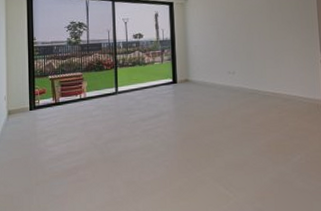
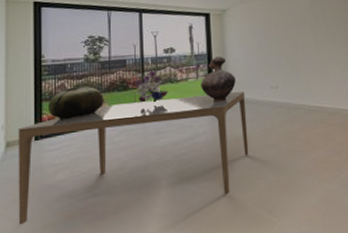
dining table: none [17,75,208,179] -> present [18,91,249,224]
ceramic pot: none [39,65,84,94] -> present [47,86,104,120]
bouquet: none [105,50,137,84] -> present [130,66,168,105]
vessel: none [165,42,196,85] -> present [201,56,236,103]

